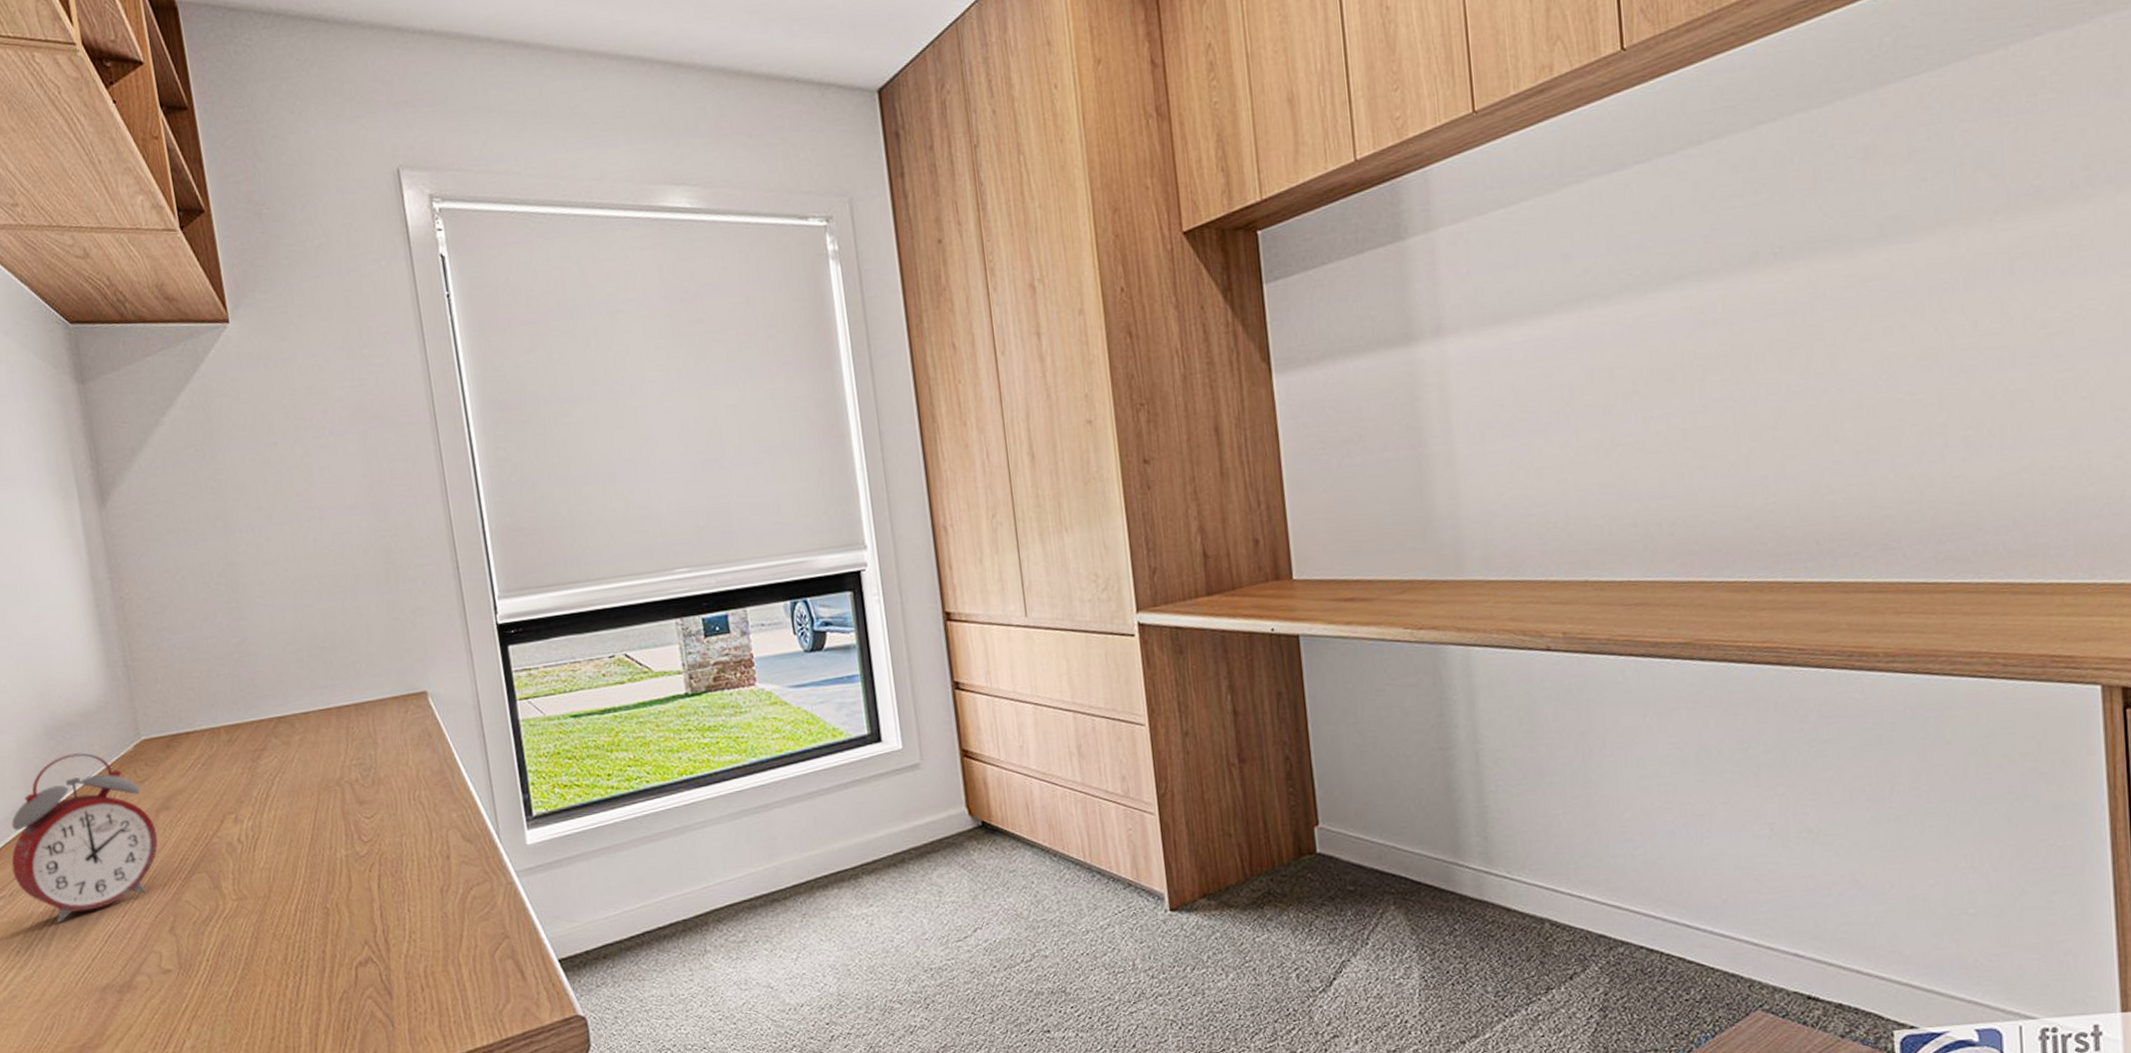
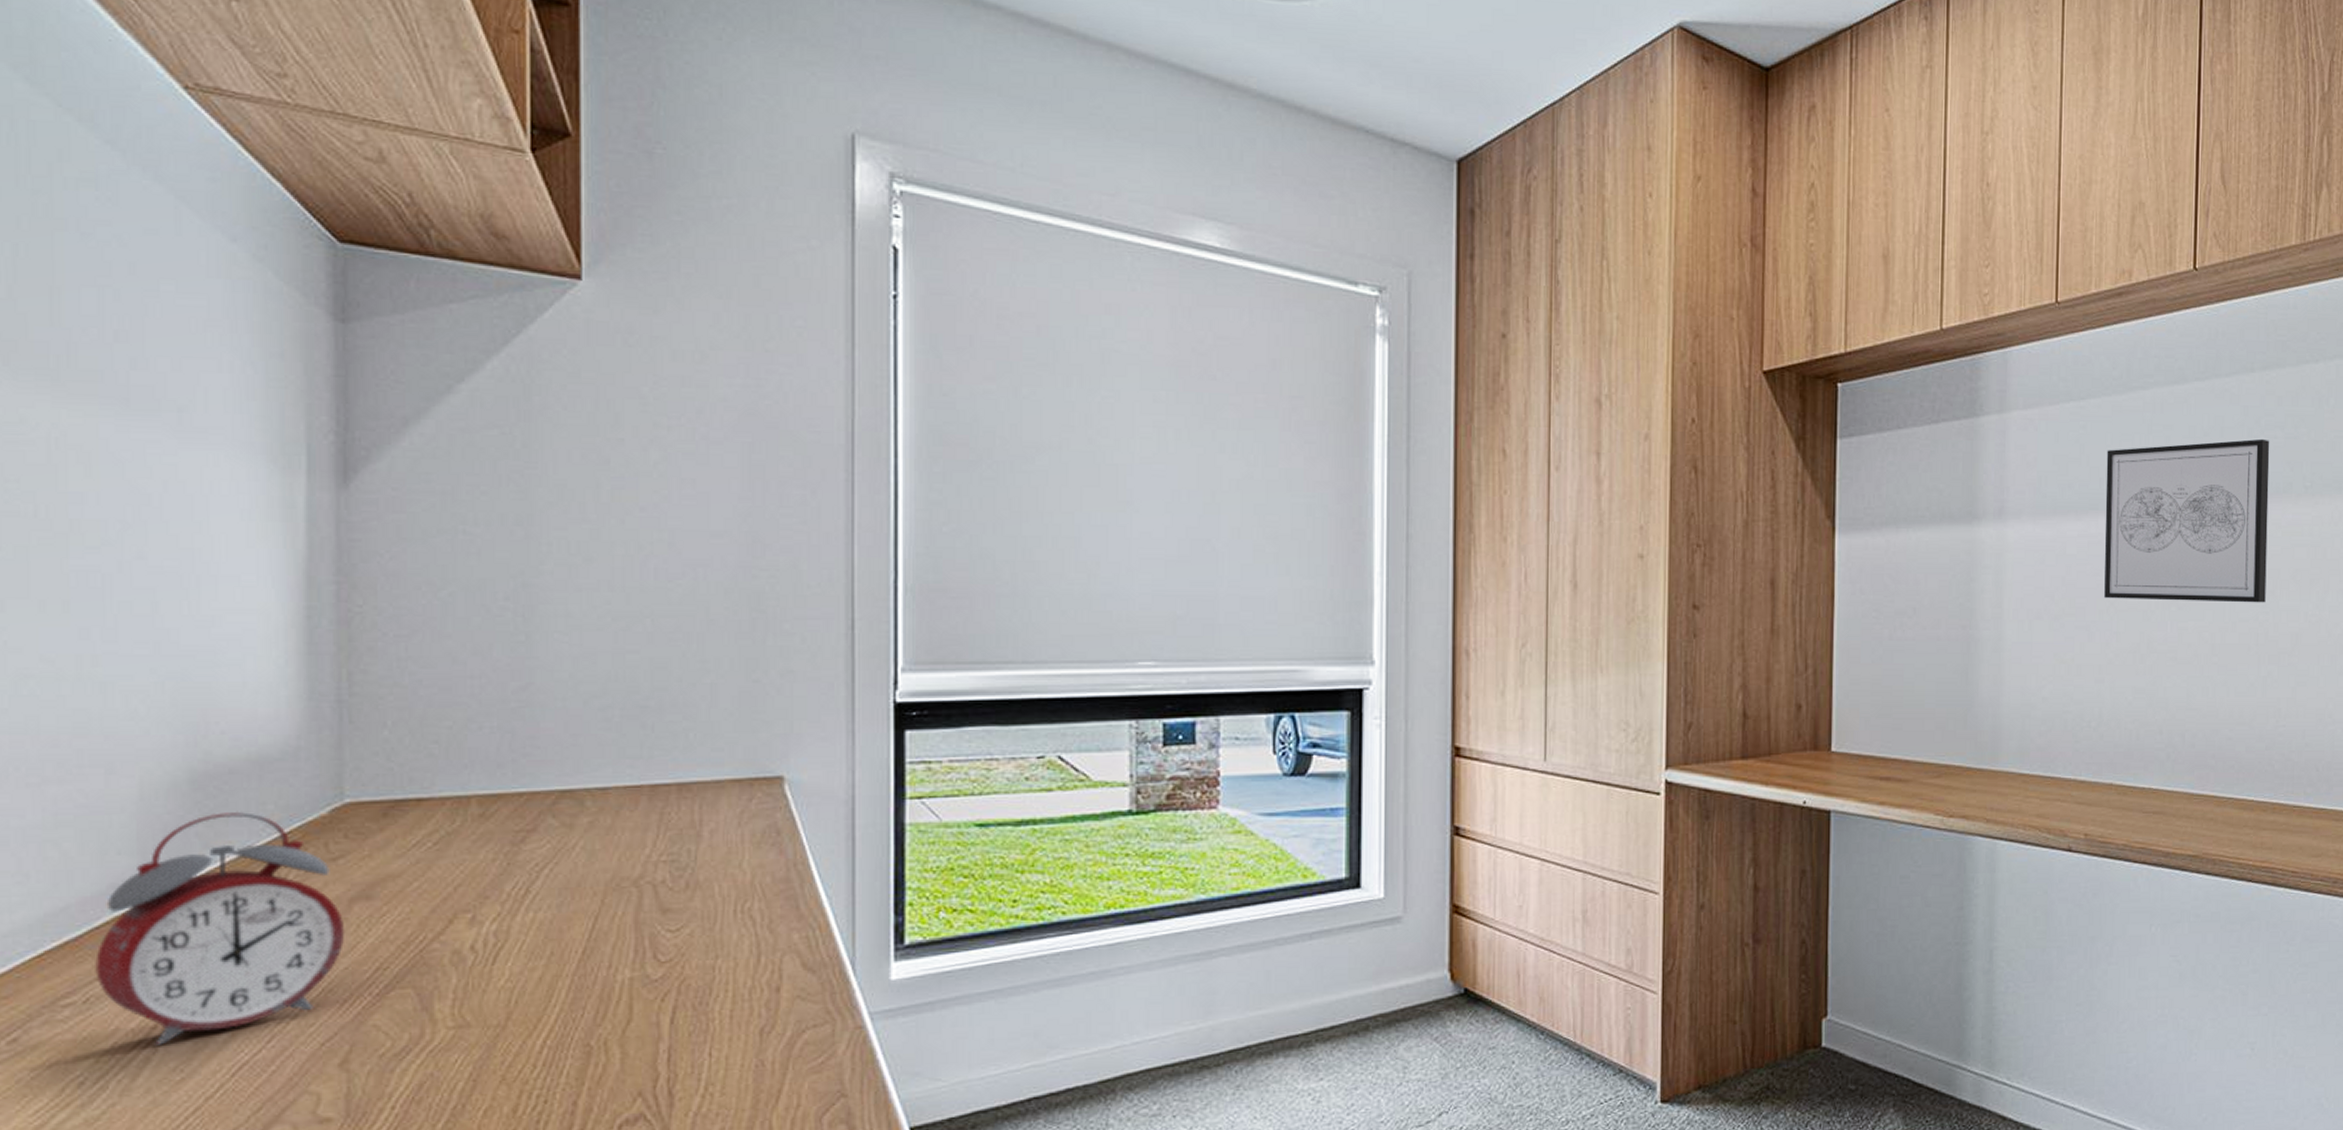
wall art: none [1545,211,1740,399] -> present [2104,438,2270,603]

